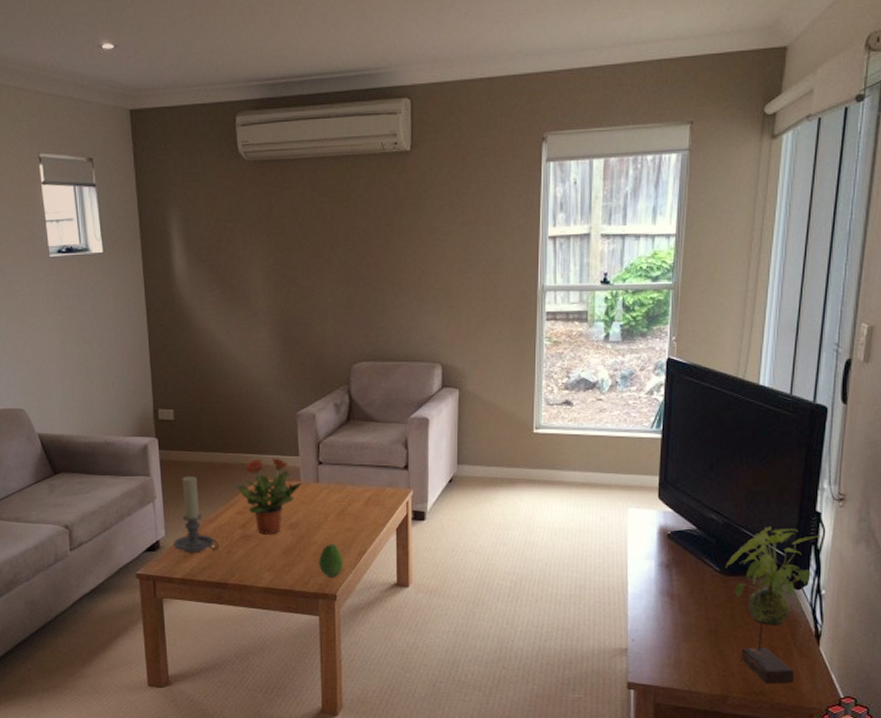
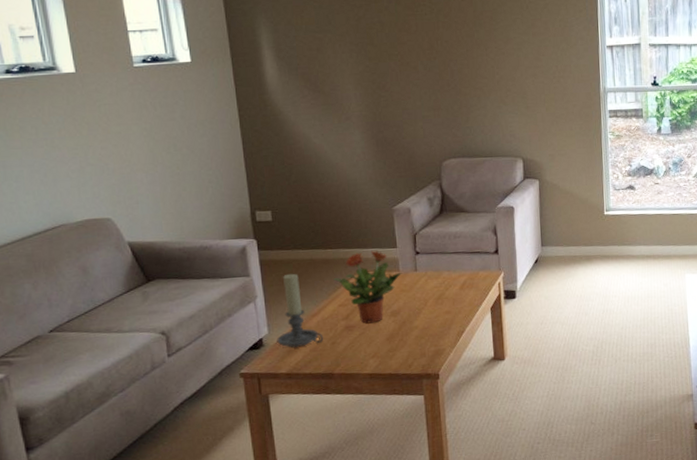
fruit: present [319,543,343,578] -> none [421,326,444,359]

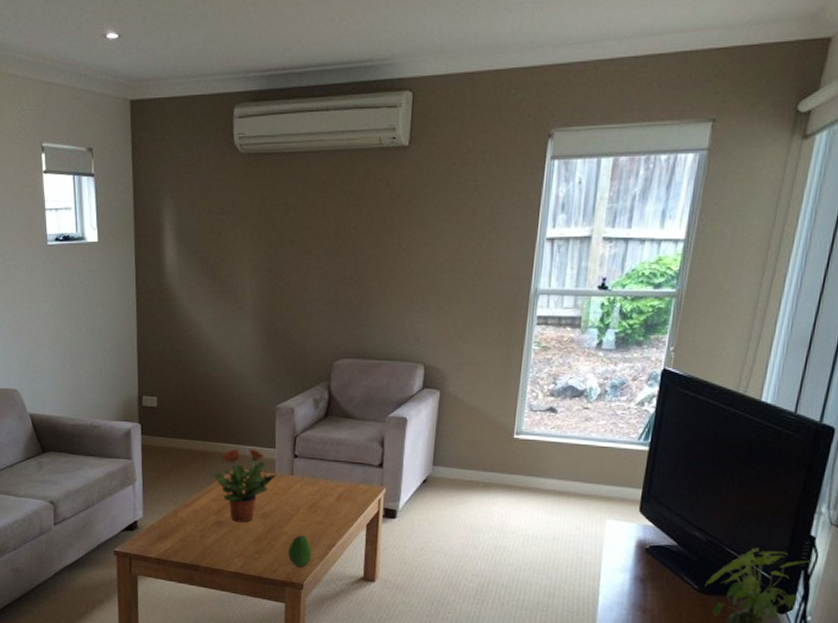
candle holder: present [277,273,324,348] -> none [150,461,194,535]
fruit: none [421,326,444,359] -> present [288,534,312,568]

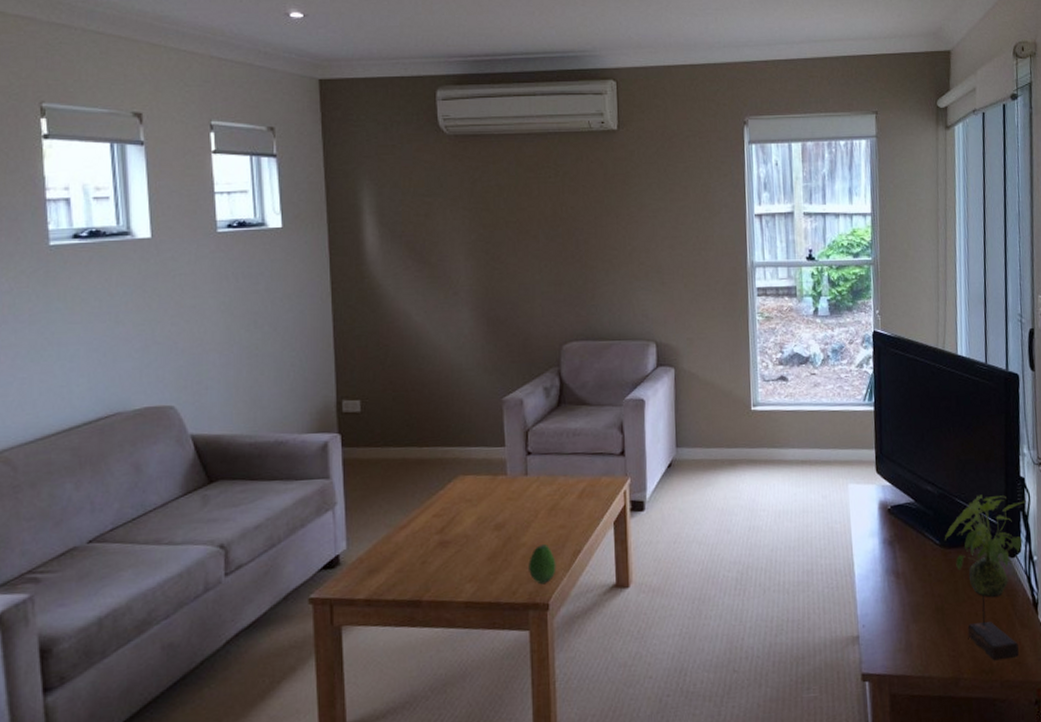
potted plant: present [209,448,277,522] -> none [428,449,509,539]

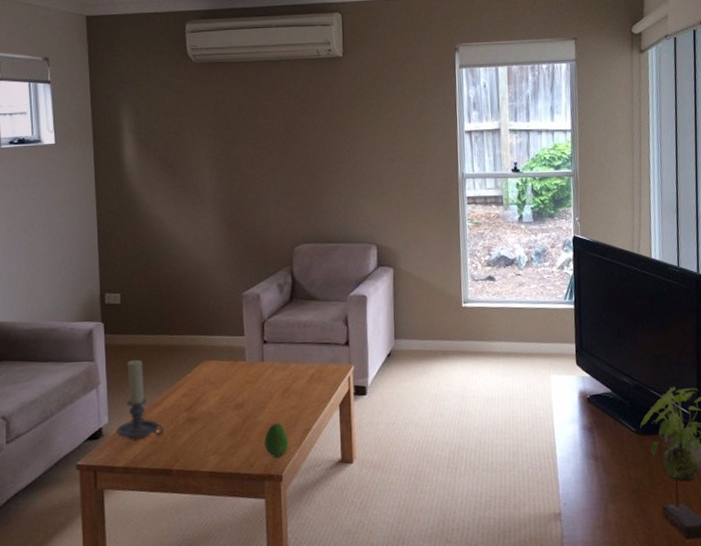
candle holder: none [356,475,413,567] -> present [116,359,164,439]

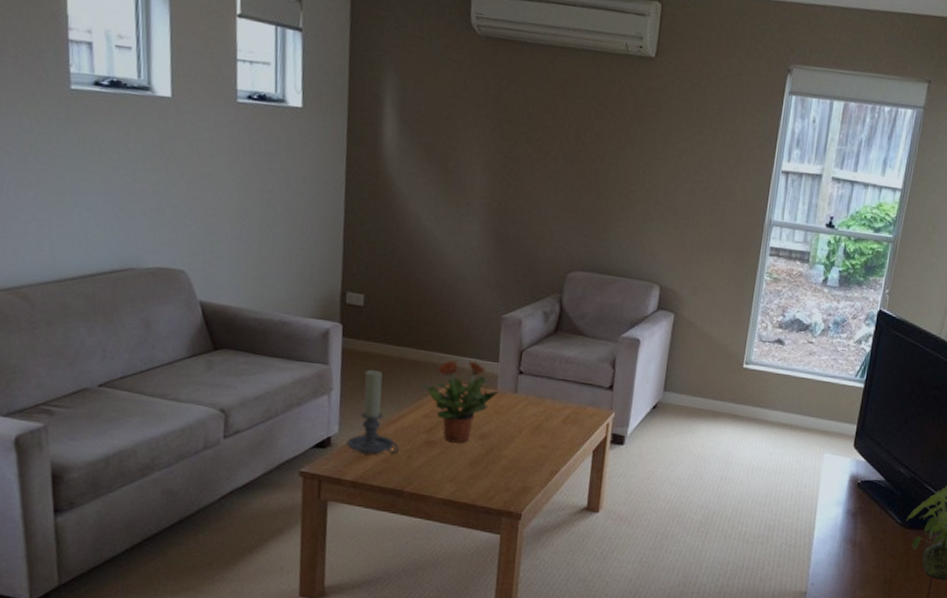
potted plant: none [178,337,247,417] -> present [421,359,499,443]
fruit: present [264,422,289,459] -> none [506,459,534,496]

